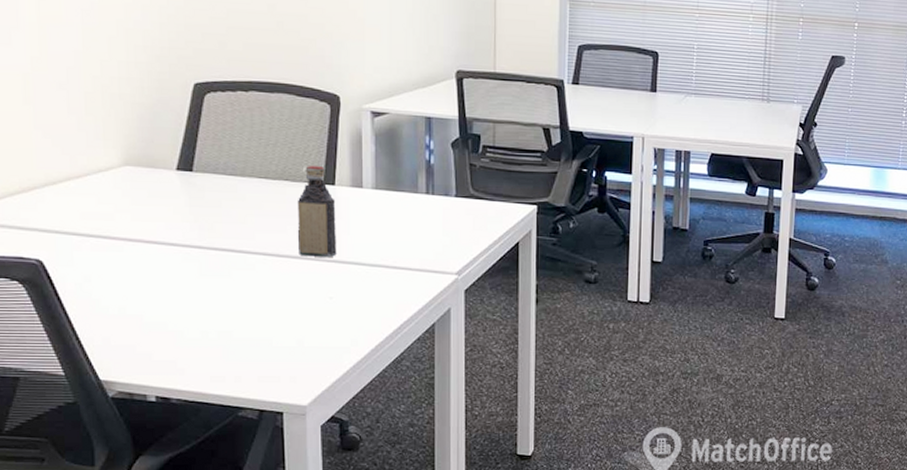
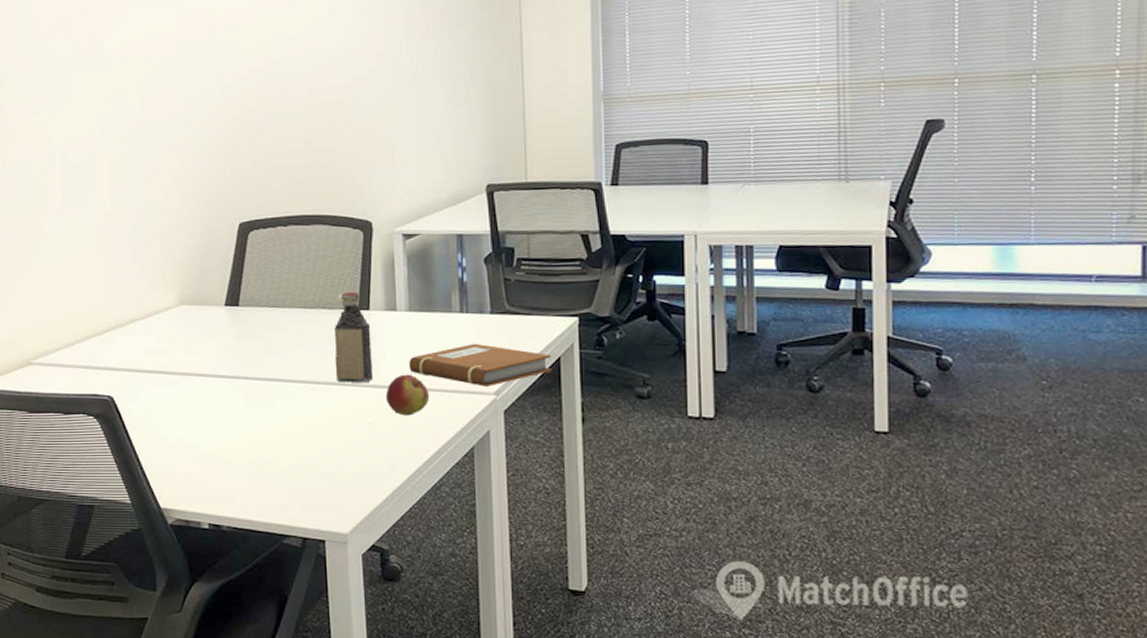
apple: none [349,251,394,292] -> present [385,374,430,416]
notebook: none [374,224,511,266] -> present [409,343,551,387]

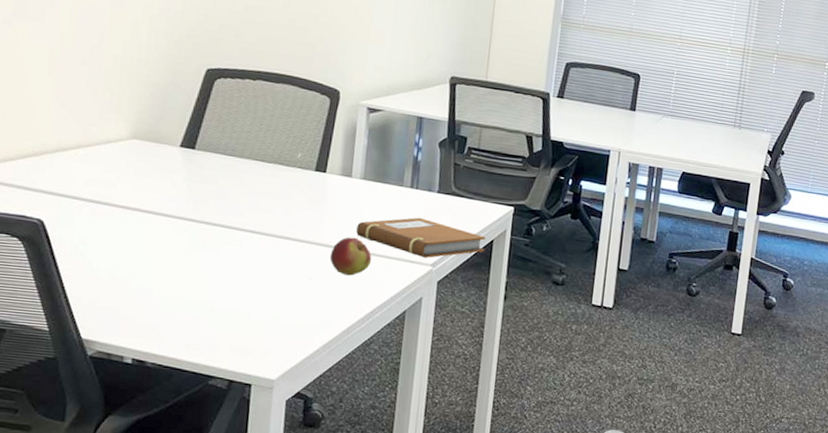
bottle: present [334,291,374,383] -> none [284,152,325,241]

